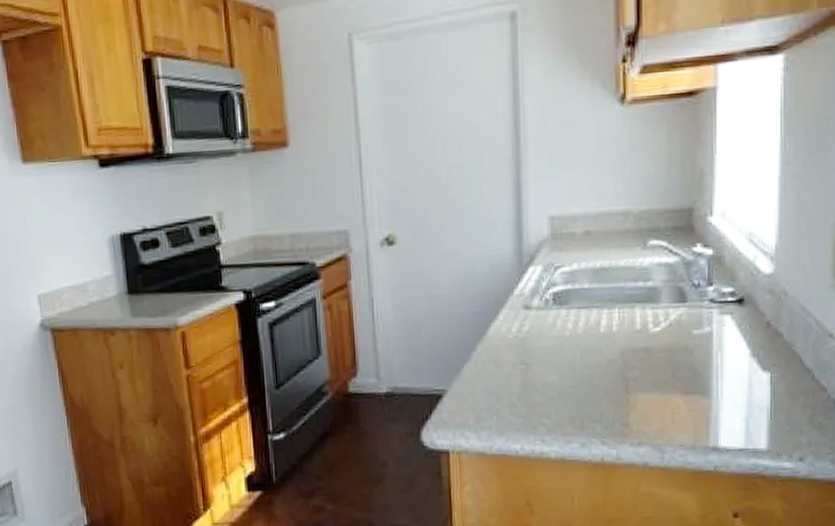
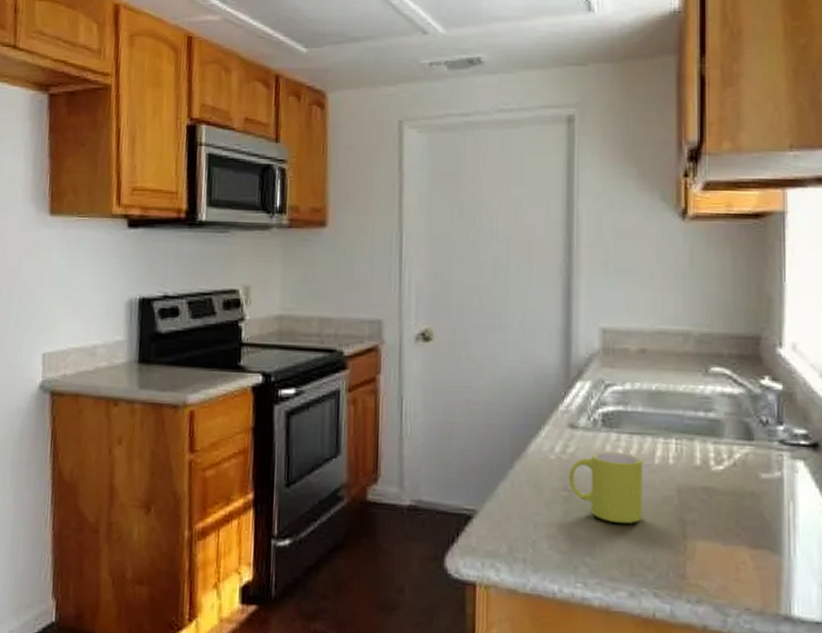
mug: none [524,325,591,387] -> present [568,451,642,524]

